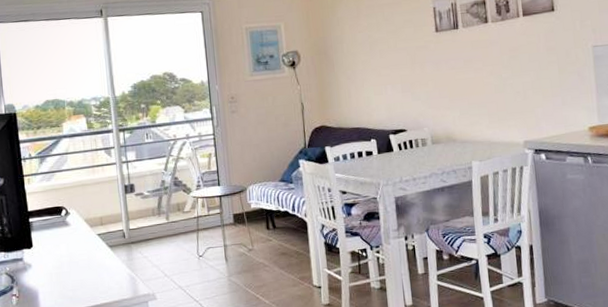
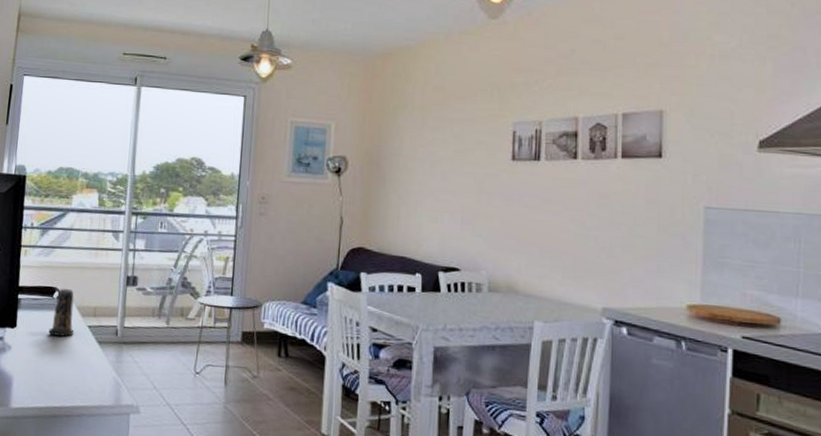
candle: none [63,205,86,248] -> present [48,288,74,337]

